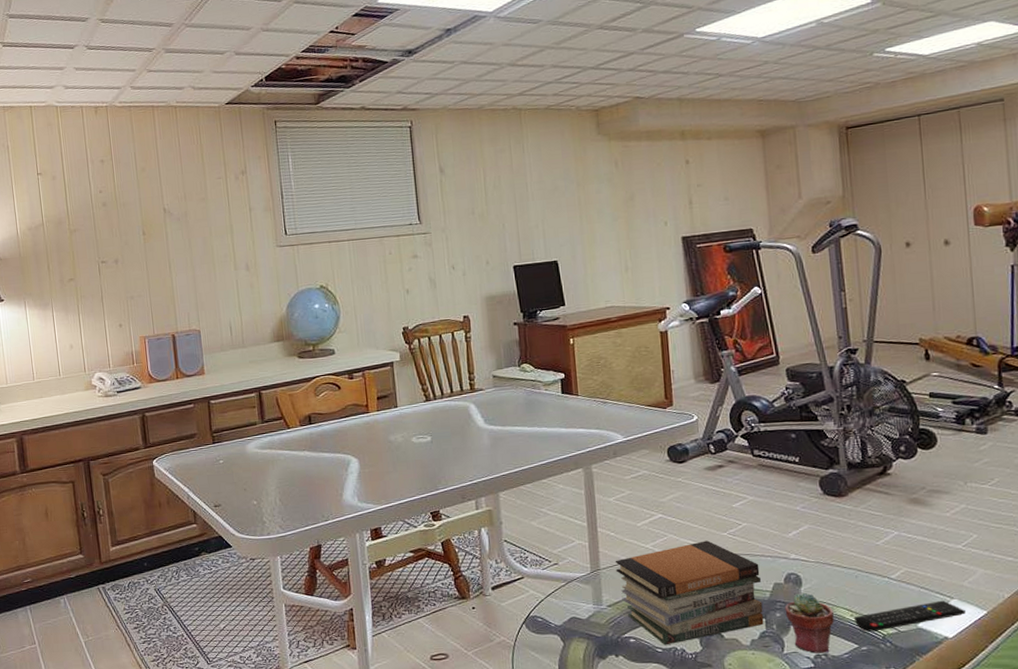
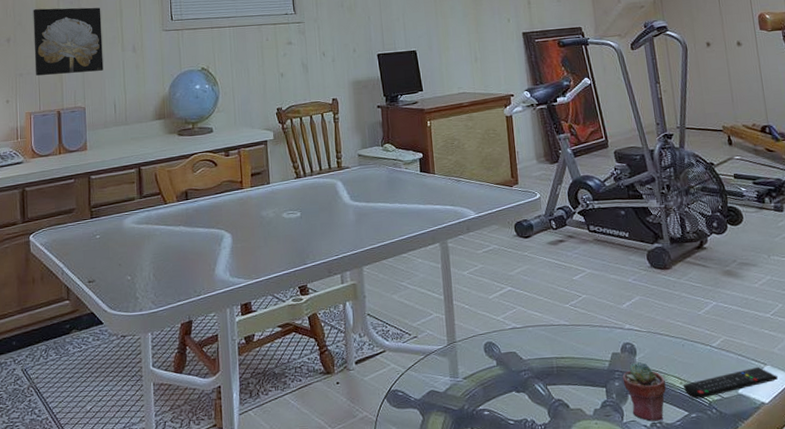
wall art: none [139,223,217,298] -> present [33,7,104,76]
book stack: present [615,540,764,646] -> none [469,312,605,417]

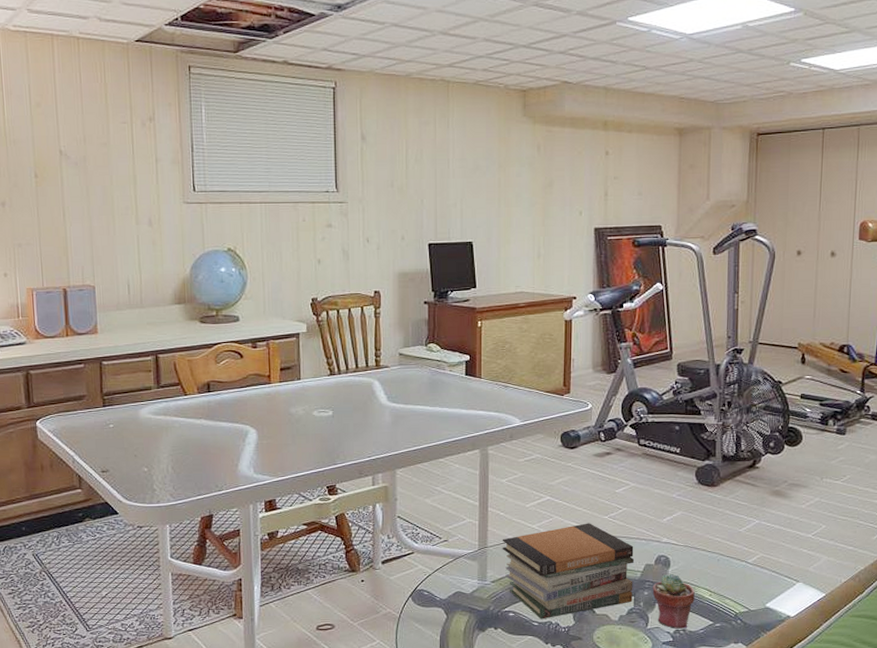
wall art: present [33,7,104,76] -> none [30,169,115,247]
book stack: none [469,312,605,417] -> present [502,523,635,620]
remote control: present [683,367,778,399] -> none [712,583,808,610]

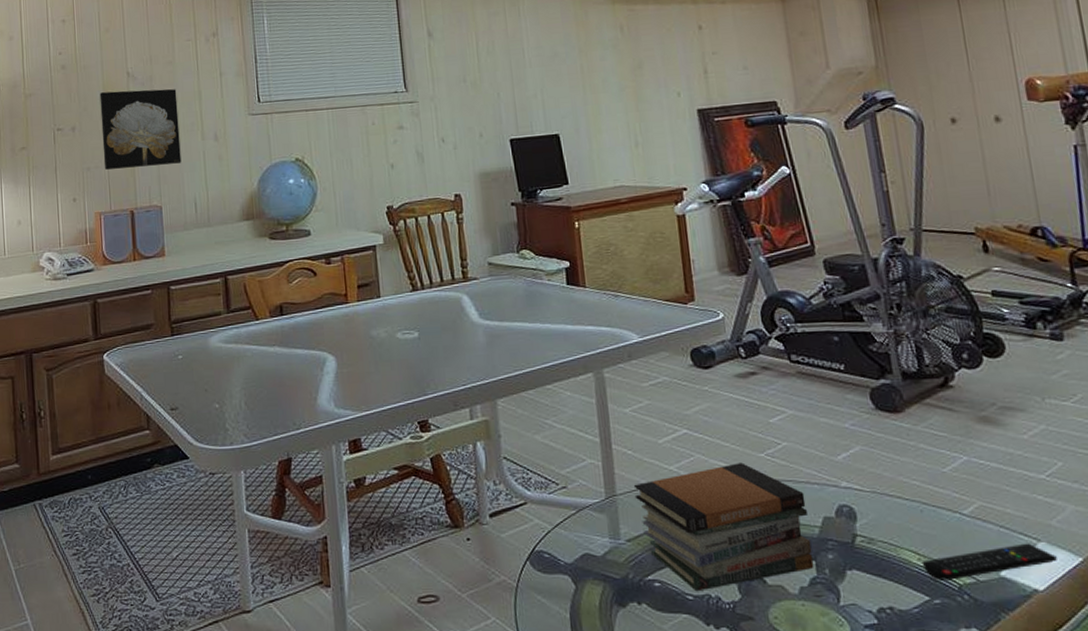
wall art: none [30,169,115,247] -> present [99,88,182,170]
potted succulent: present [652,573,695,629] -> none [838,529,899,607]
remote control: none [712,583,808,610] -> present [921,543,1057,581]

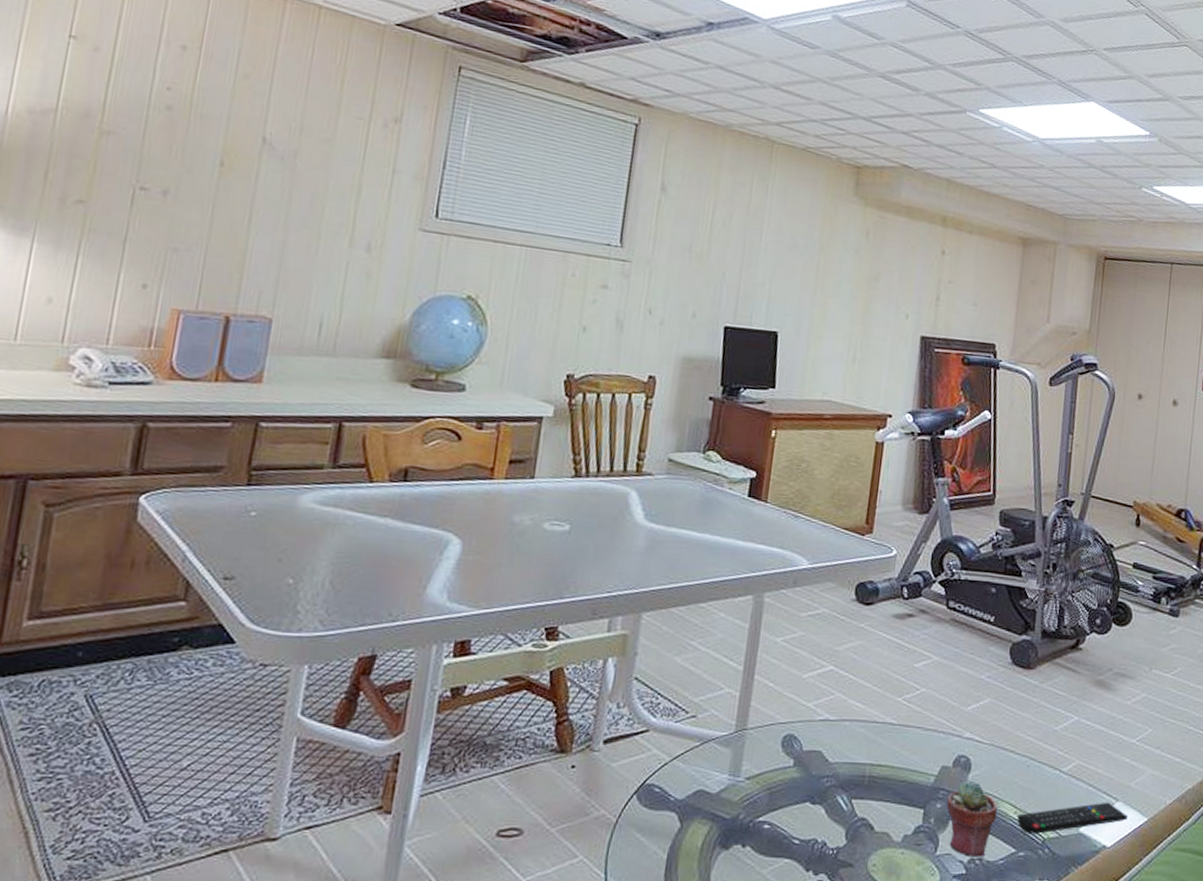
wall art: present [99,88,182,170] -> none [199,154,329,270]
book stack: present [633,462,814,592] -> none [765,705,930,836]
potted succulent: none [838,529,899,607] -> present [946,780,998,857]

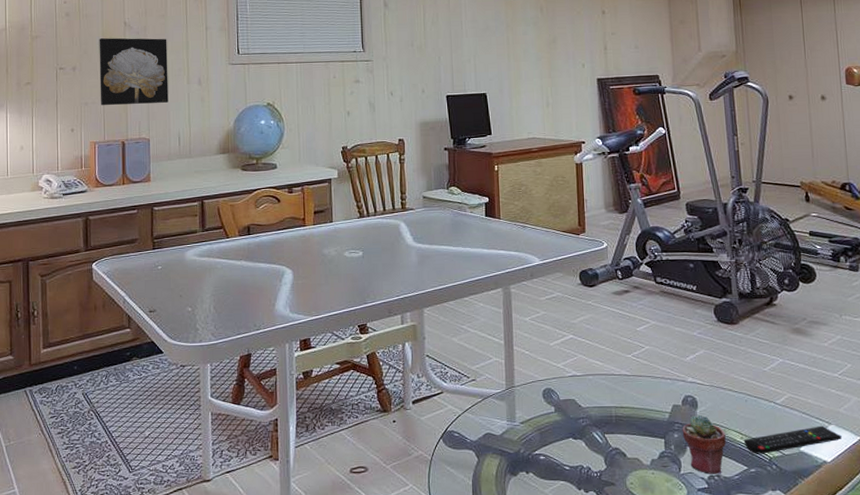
wall art: none [199,154,329,270] -> present [99,38,169,105]

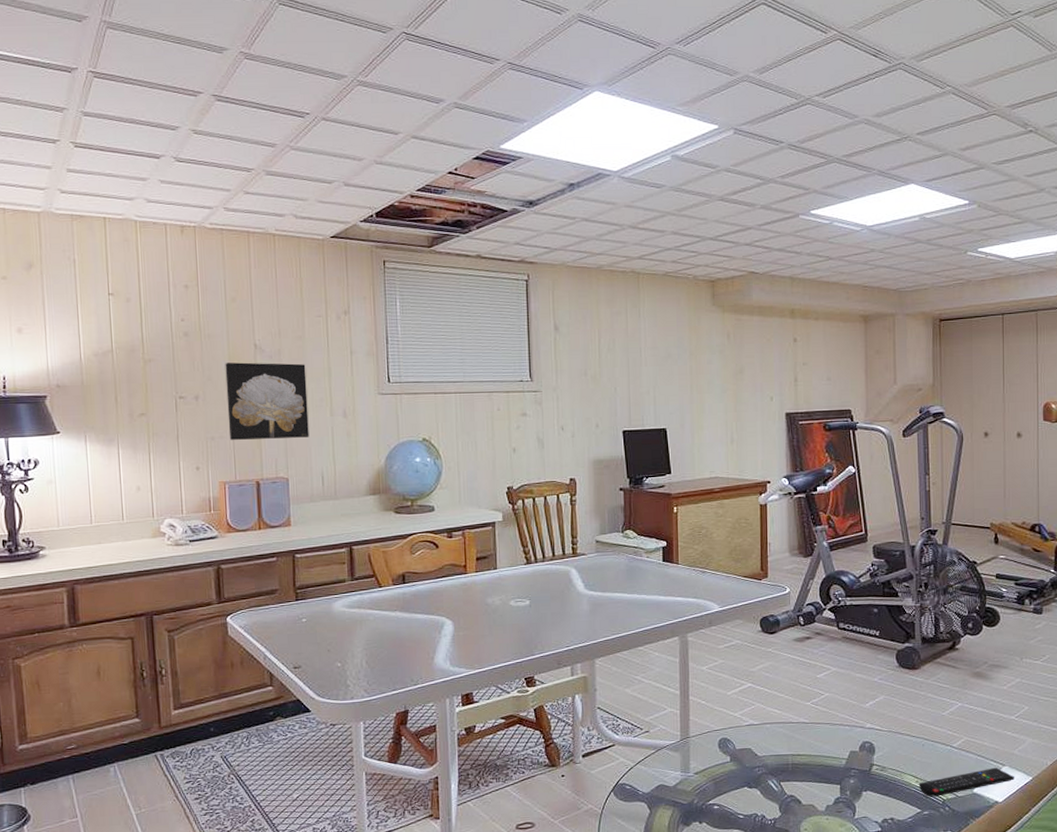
potted succulent: present [682,414,726,474] -> none [858,760,901,818]

